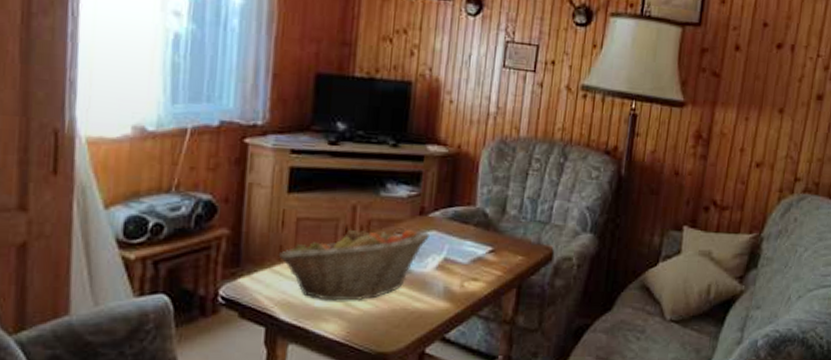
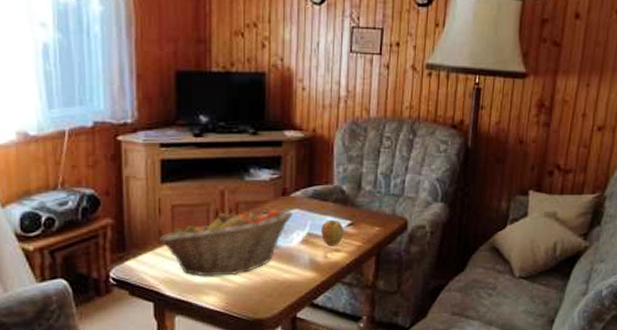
apple: none [459,246,484,275] -> present [321,221,344,246]

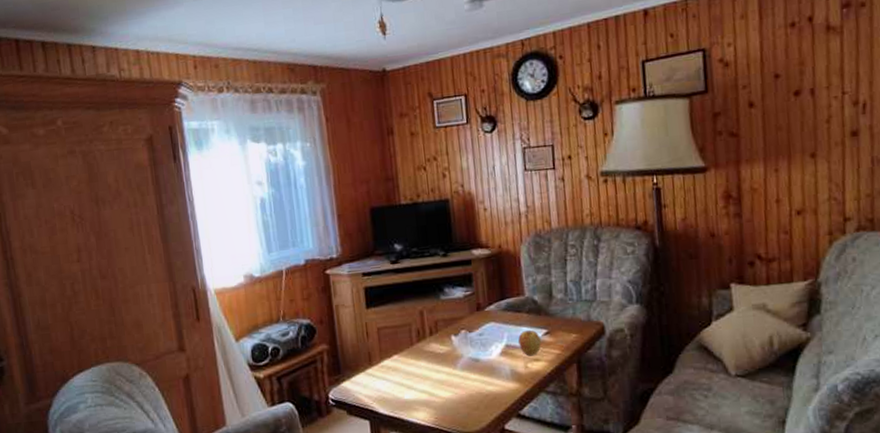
fruit basket: present [158,208,292,277] -> none [368,323,489,393]

